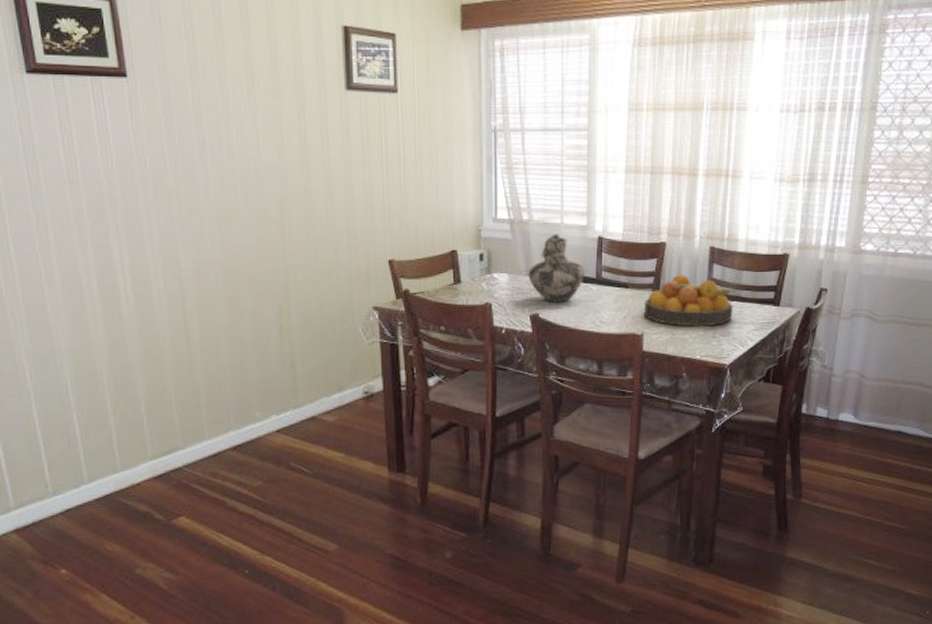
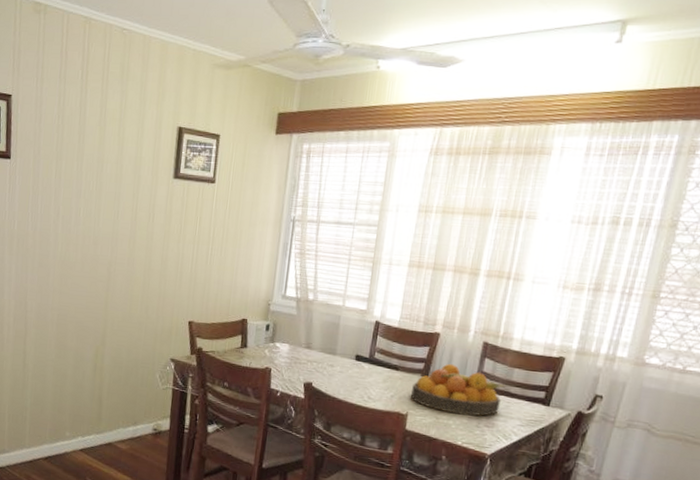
vase: present [528,233,585,303] -> none [307,314,359,376]

